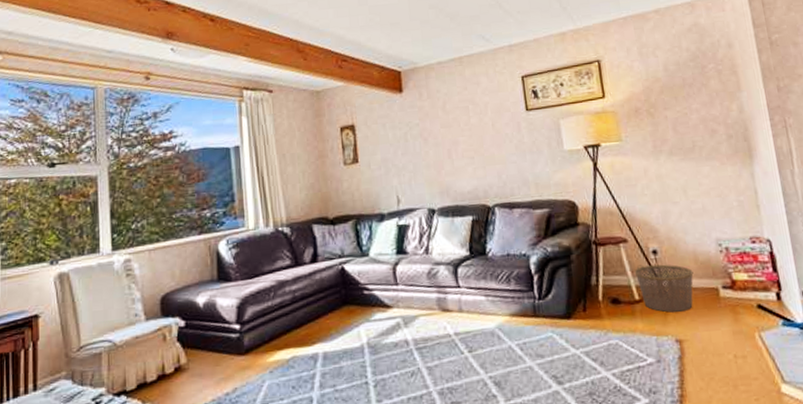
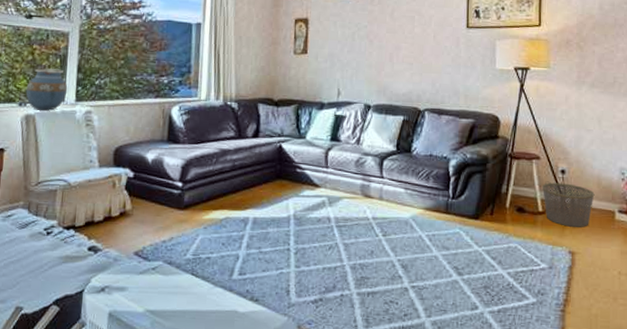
vase: none [56,218,102,266] -> present [25,68,68,111]

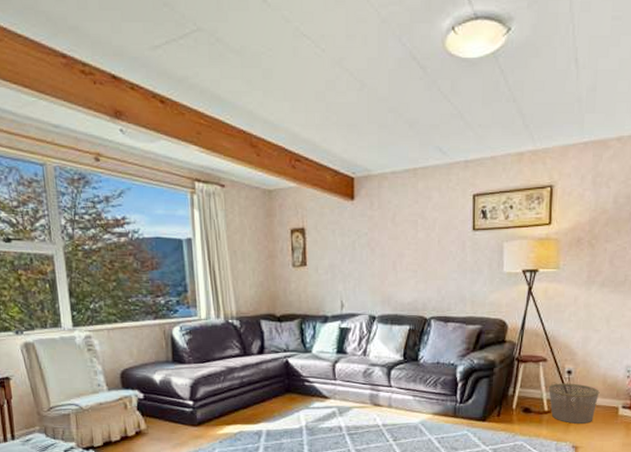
vase: present [25,68,68,111] -> none [19,294,63,337]

